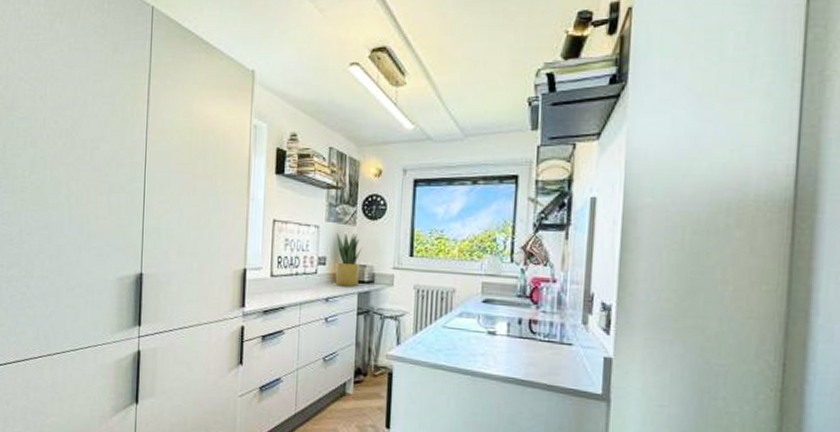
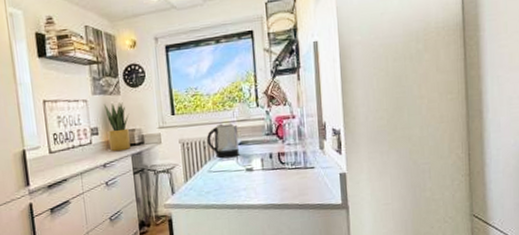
kettle: none [445,275,485,316] -> present [206,123,240,159]

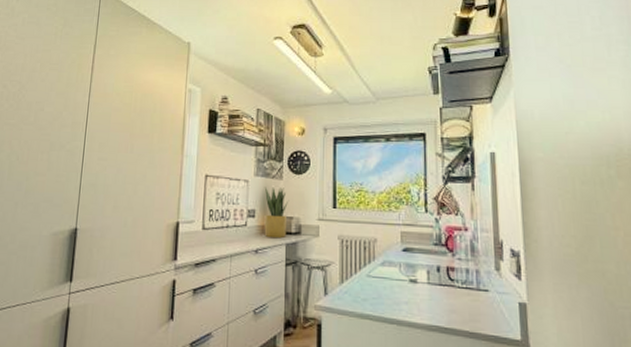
kettle: present [206,123,240,159] -> none [367,225,404,264]

